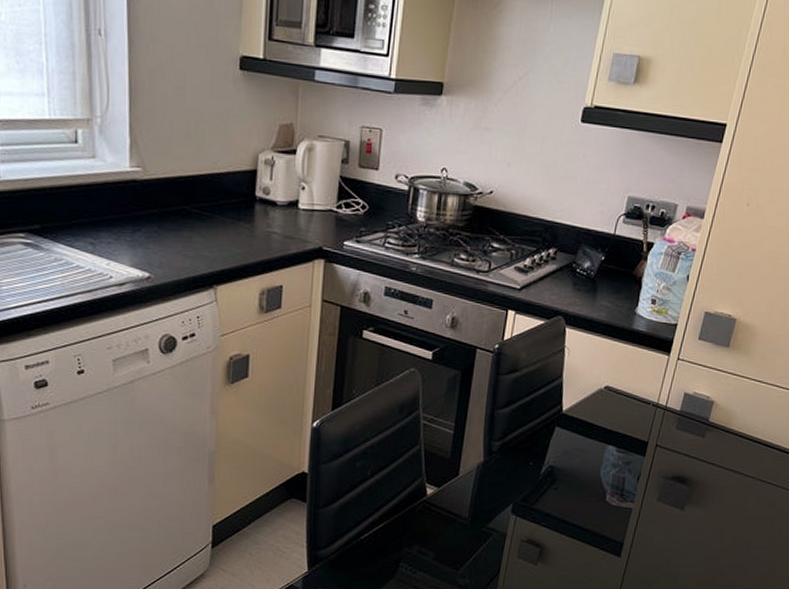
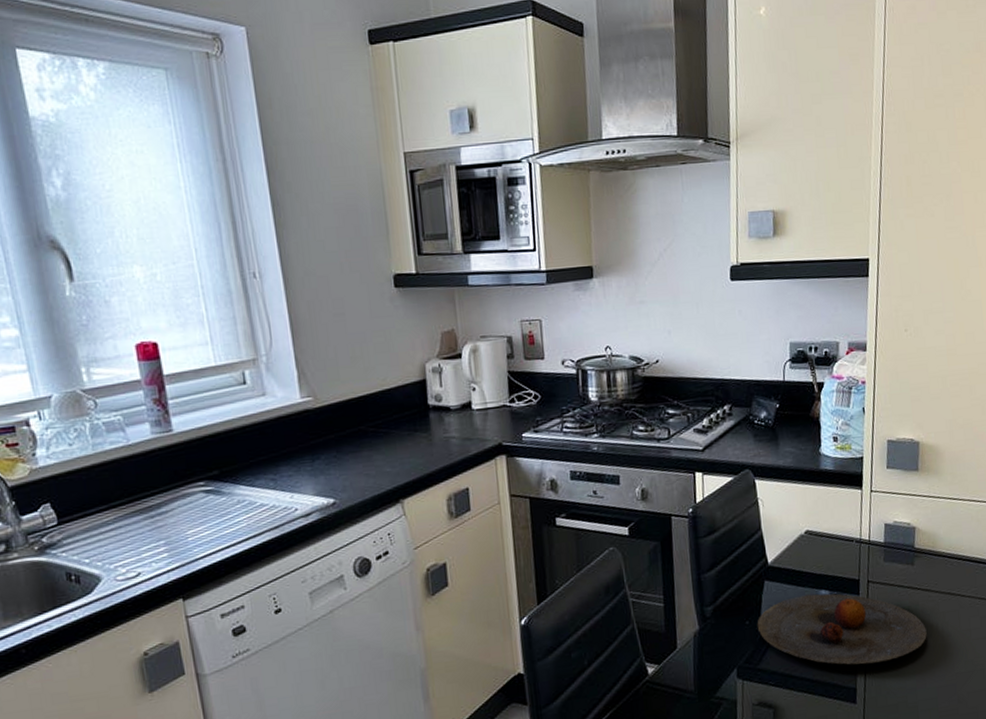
plate: none [539,447,703,523] -> present [757,593,927,665]

